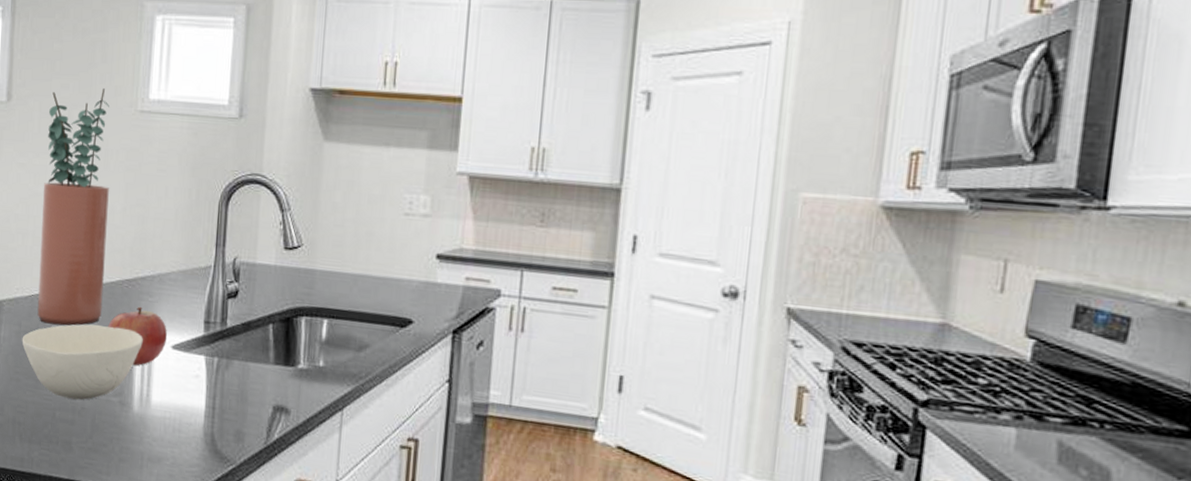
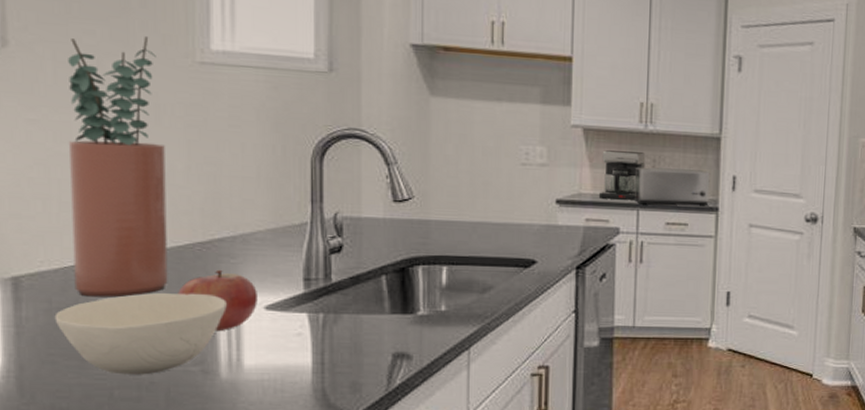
coffee maker: none [480,200,534,259] -> present [598,150,646,200]
toaster: none [518,220,607,270] -> present [634,167,710,206]

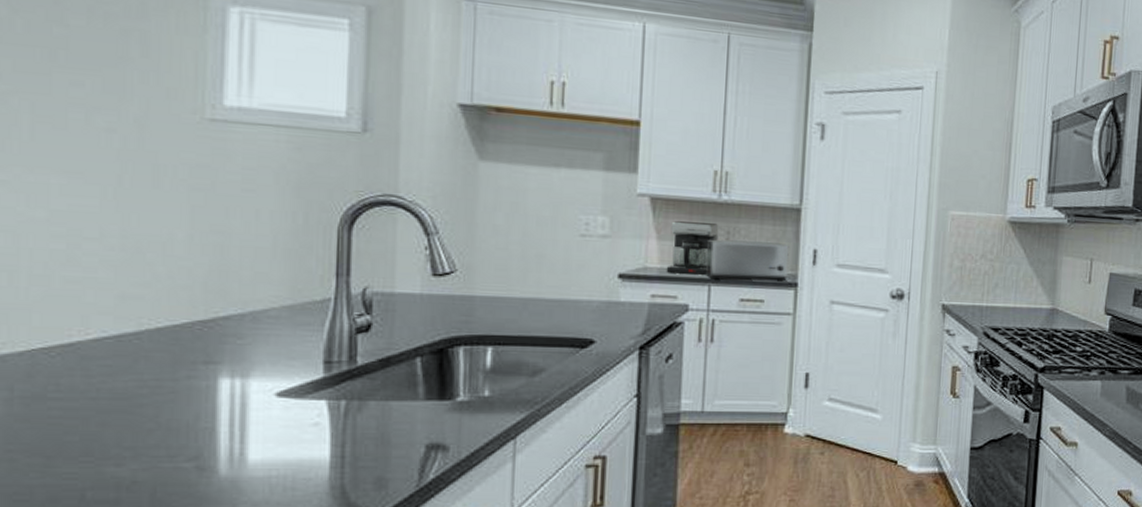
bowl: present [54,292,227,375] -> none [16,378,230,473]
vase: present [68,37,168,297] -> none [43,89,165,384]
fruit: present [178,269,257,332] -> none [171,351,268,422]

